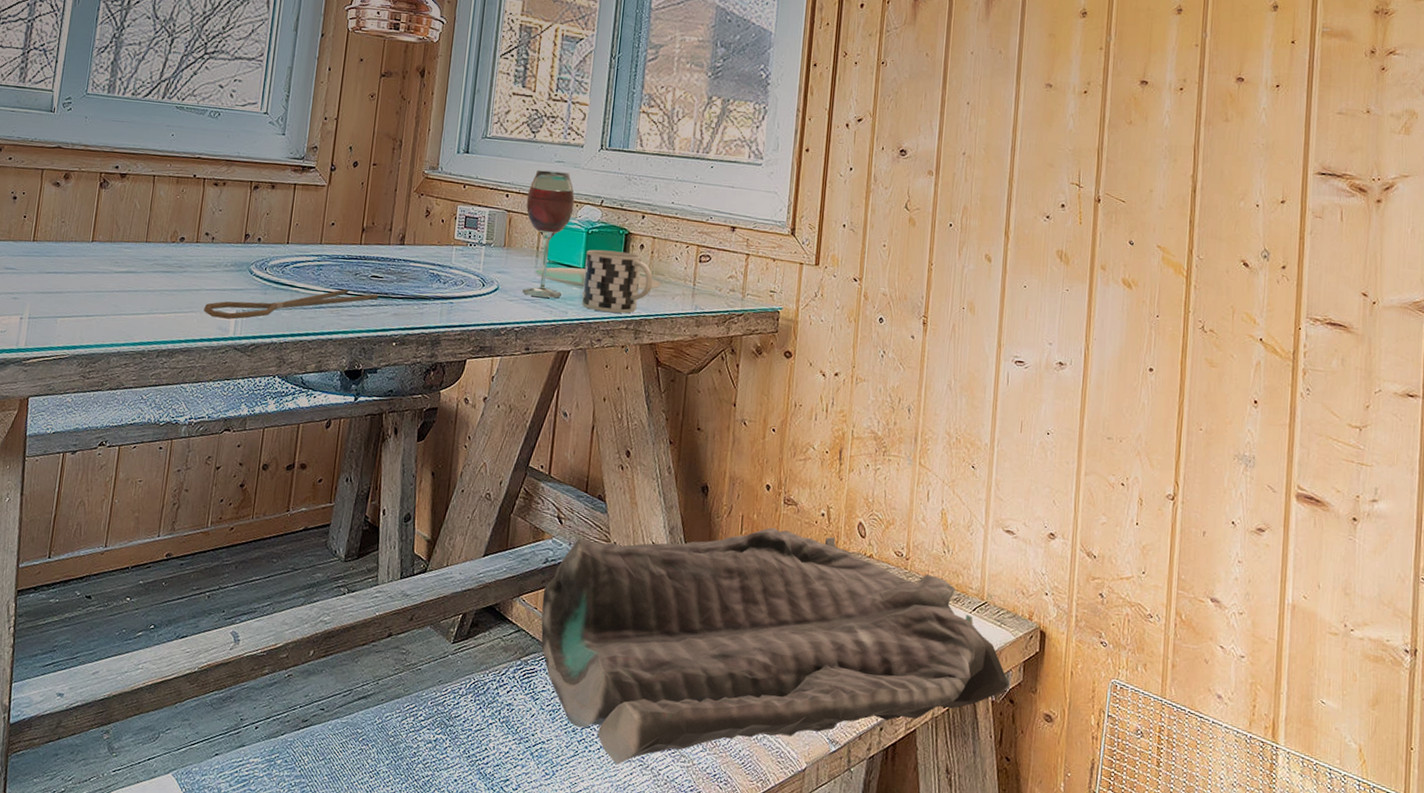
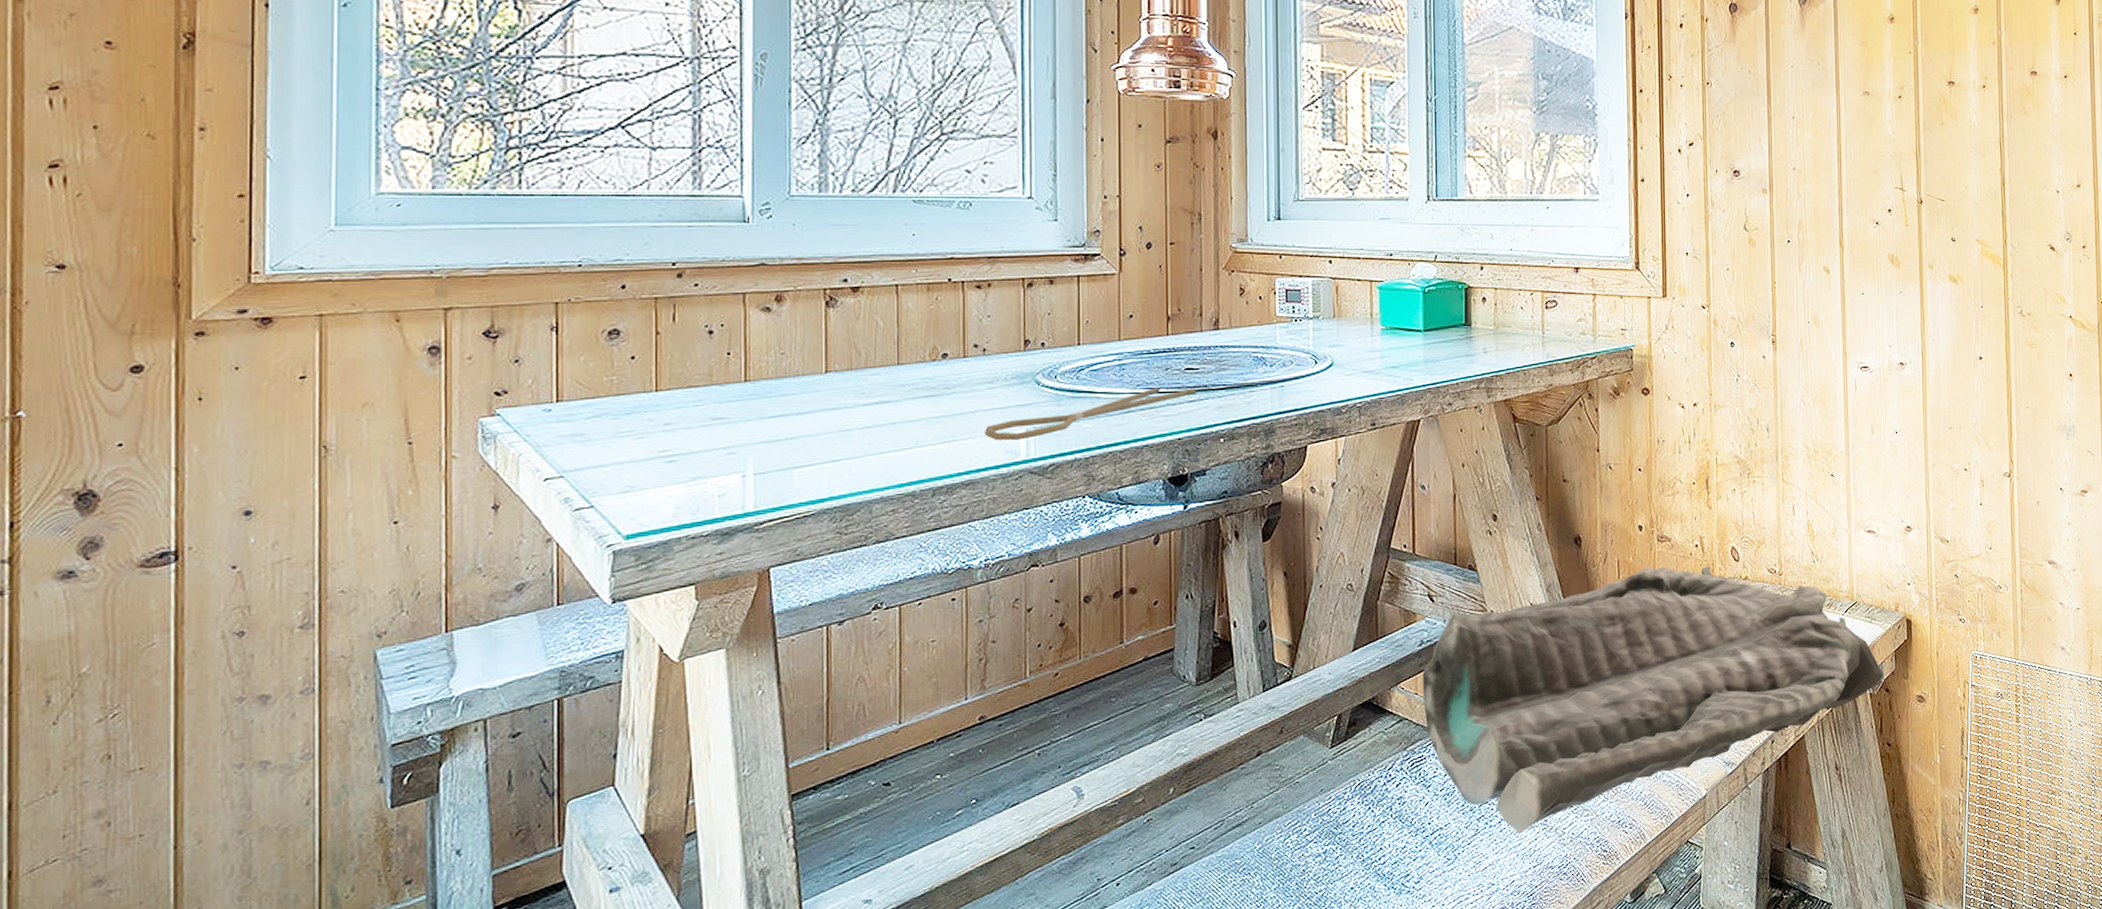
wineglass: present [523,170,575,298] -> none [1352,230,1406,367]
plate: present [535,267,661,291] -> none [1371,331,1509,353]
cup: present [581,249,653,314] -> none [1426,307,1500,374]

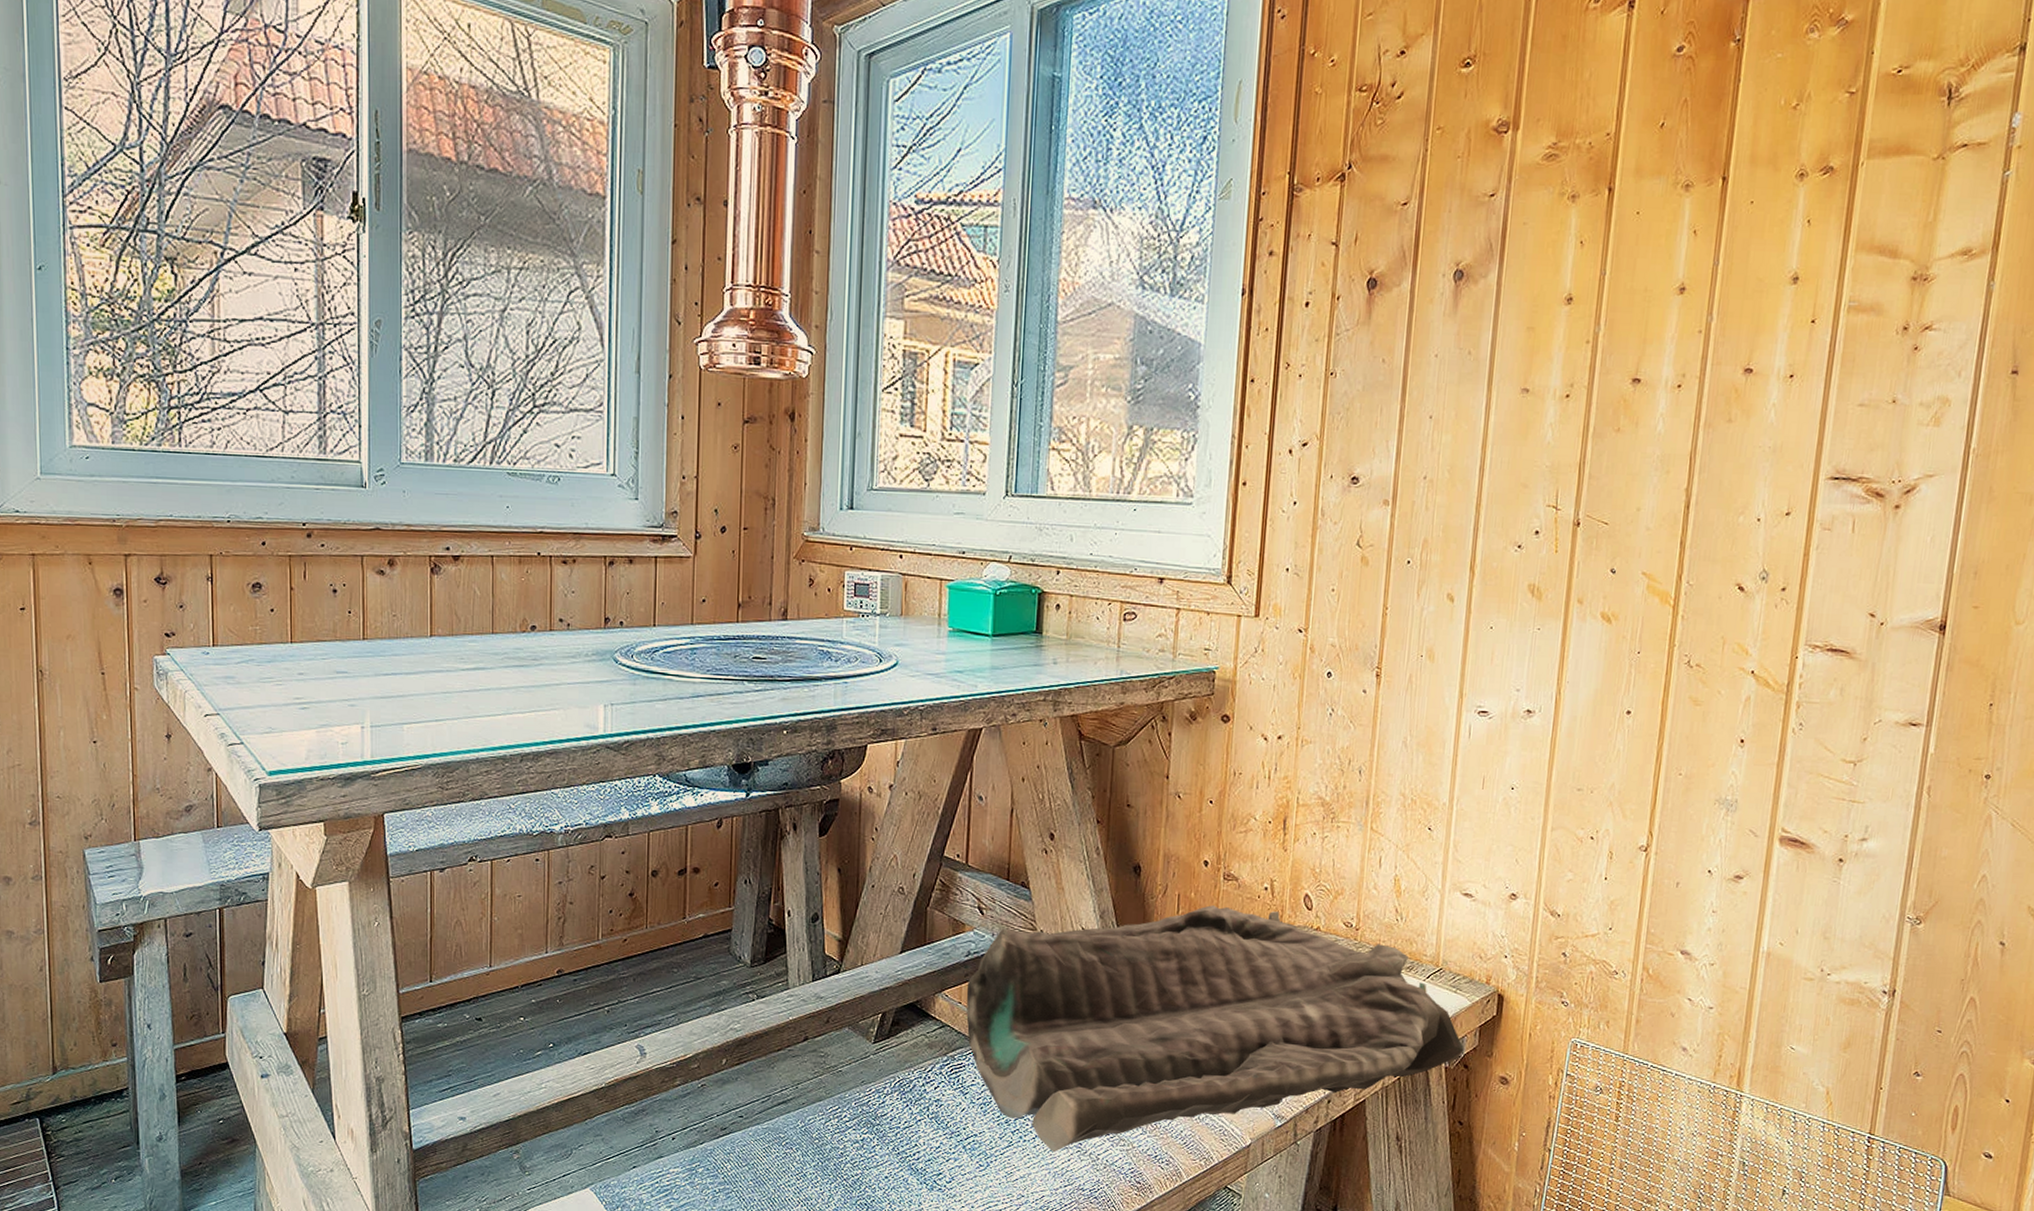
tongs: present [985,388,1197,441] -> none [567,674,763,715]

